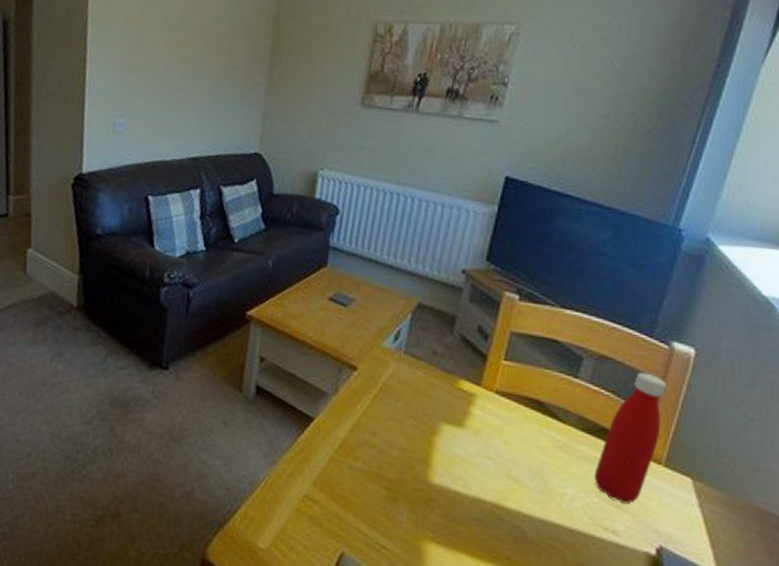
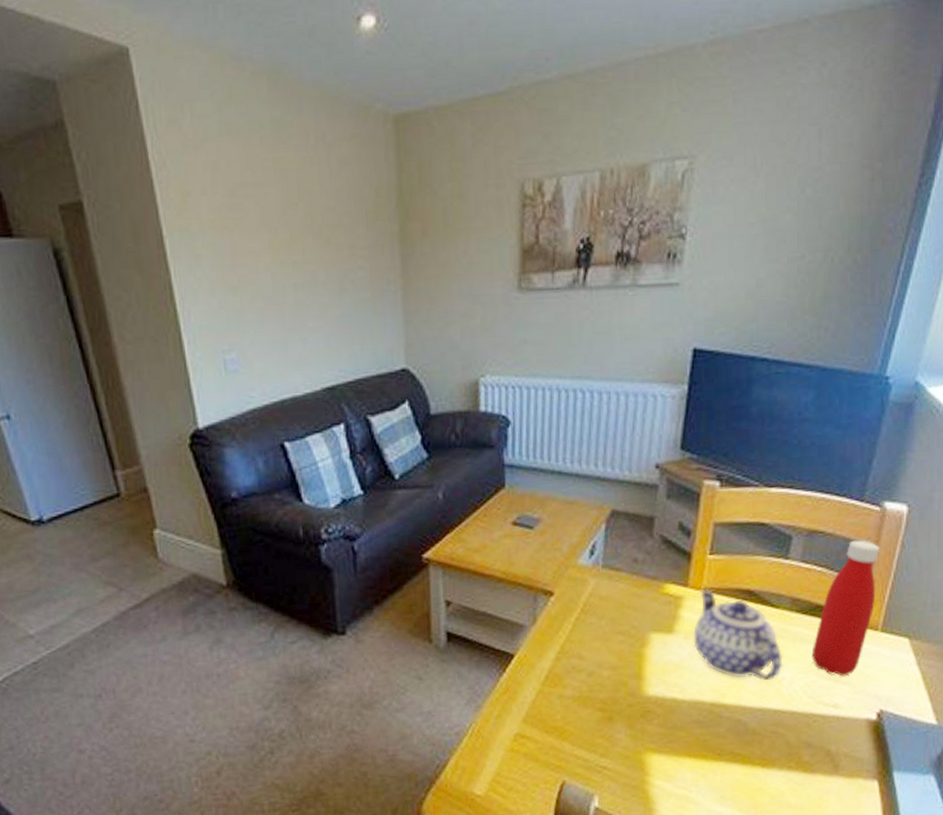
teapot: none [481,391,566,493] -> present [693,588,783,681]

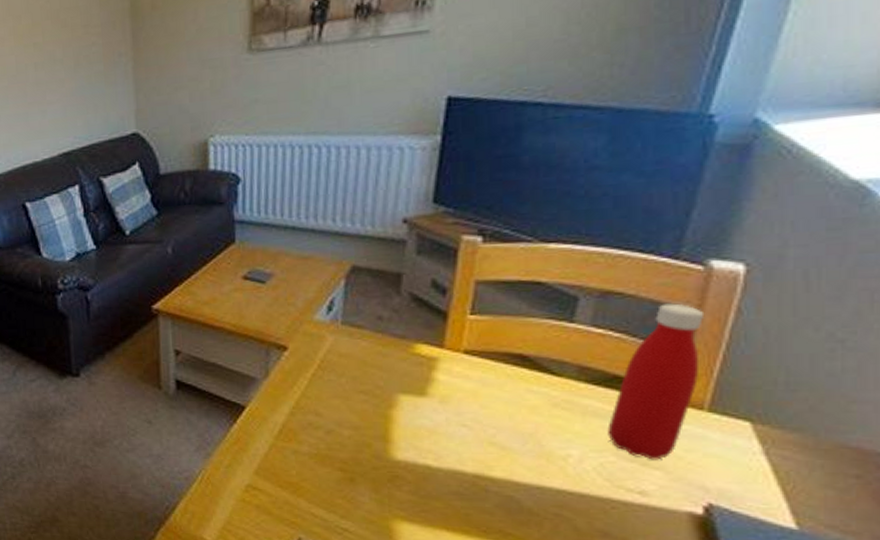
teapot: present [693,588,783,681] -> none [451,350,569,457]

